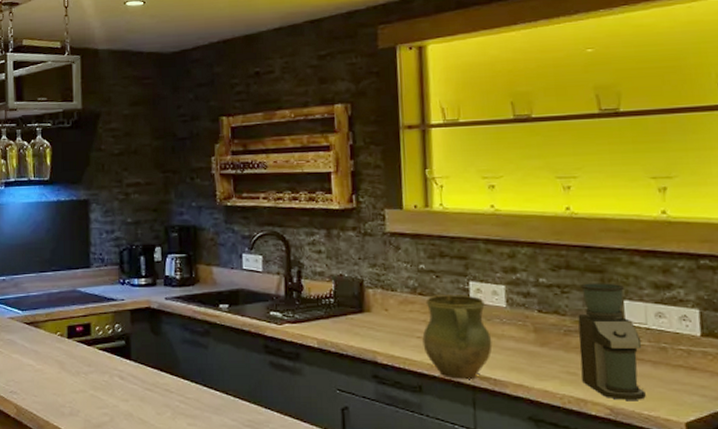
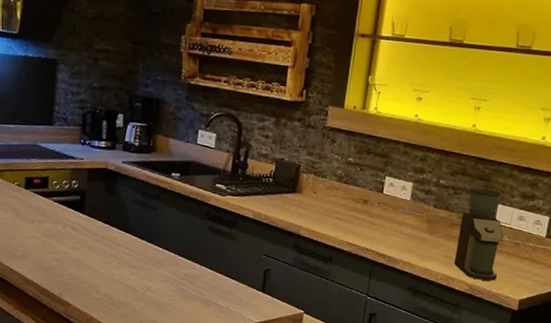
ceramic jug: present [422,295,493,380] -> none [339,185,395,256]

